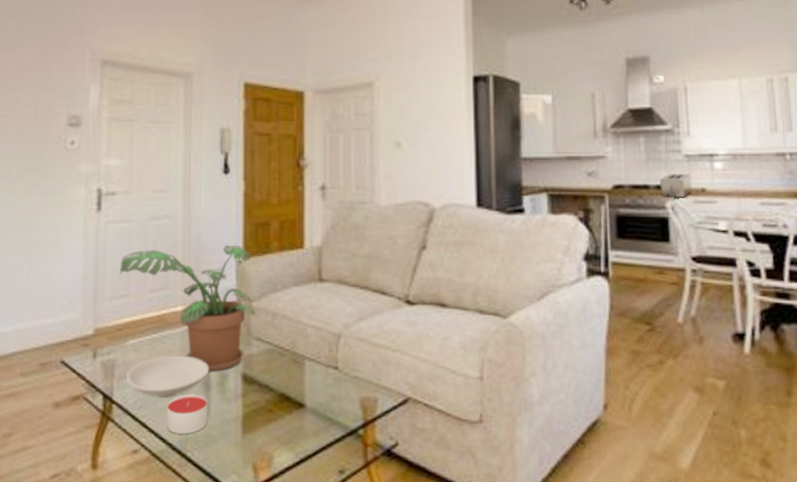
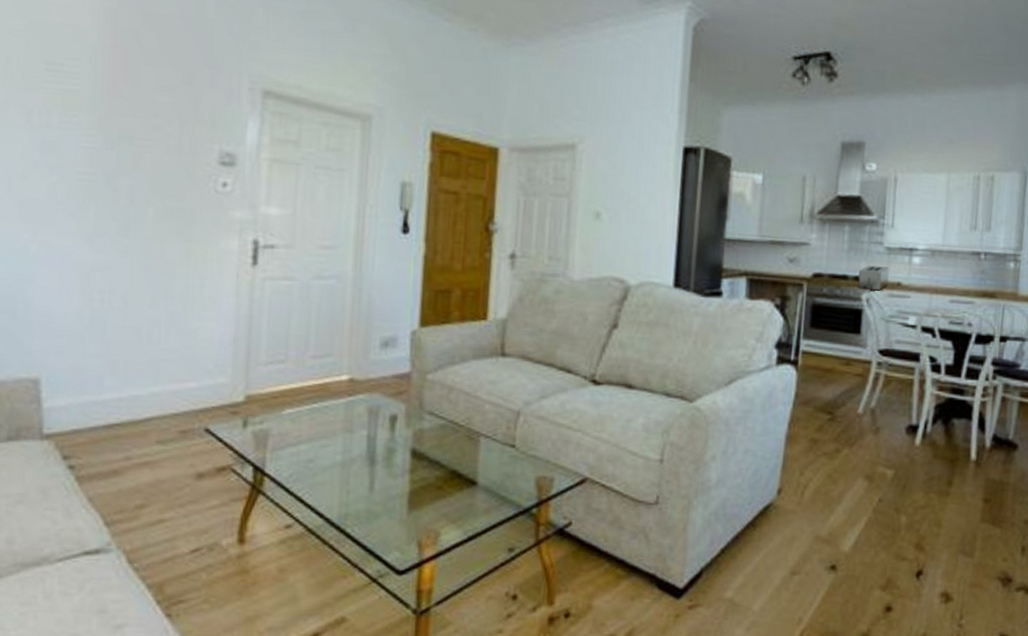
potted plant: present [119,245,256,372] -> none [276,311,430,446]
decorative bowl: present [126,355,210,398] -> none [280,427,376,472]
candle: present [166,394,208,435] -> none [324,468,372,510]

